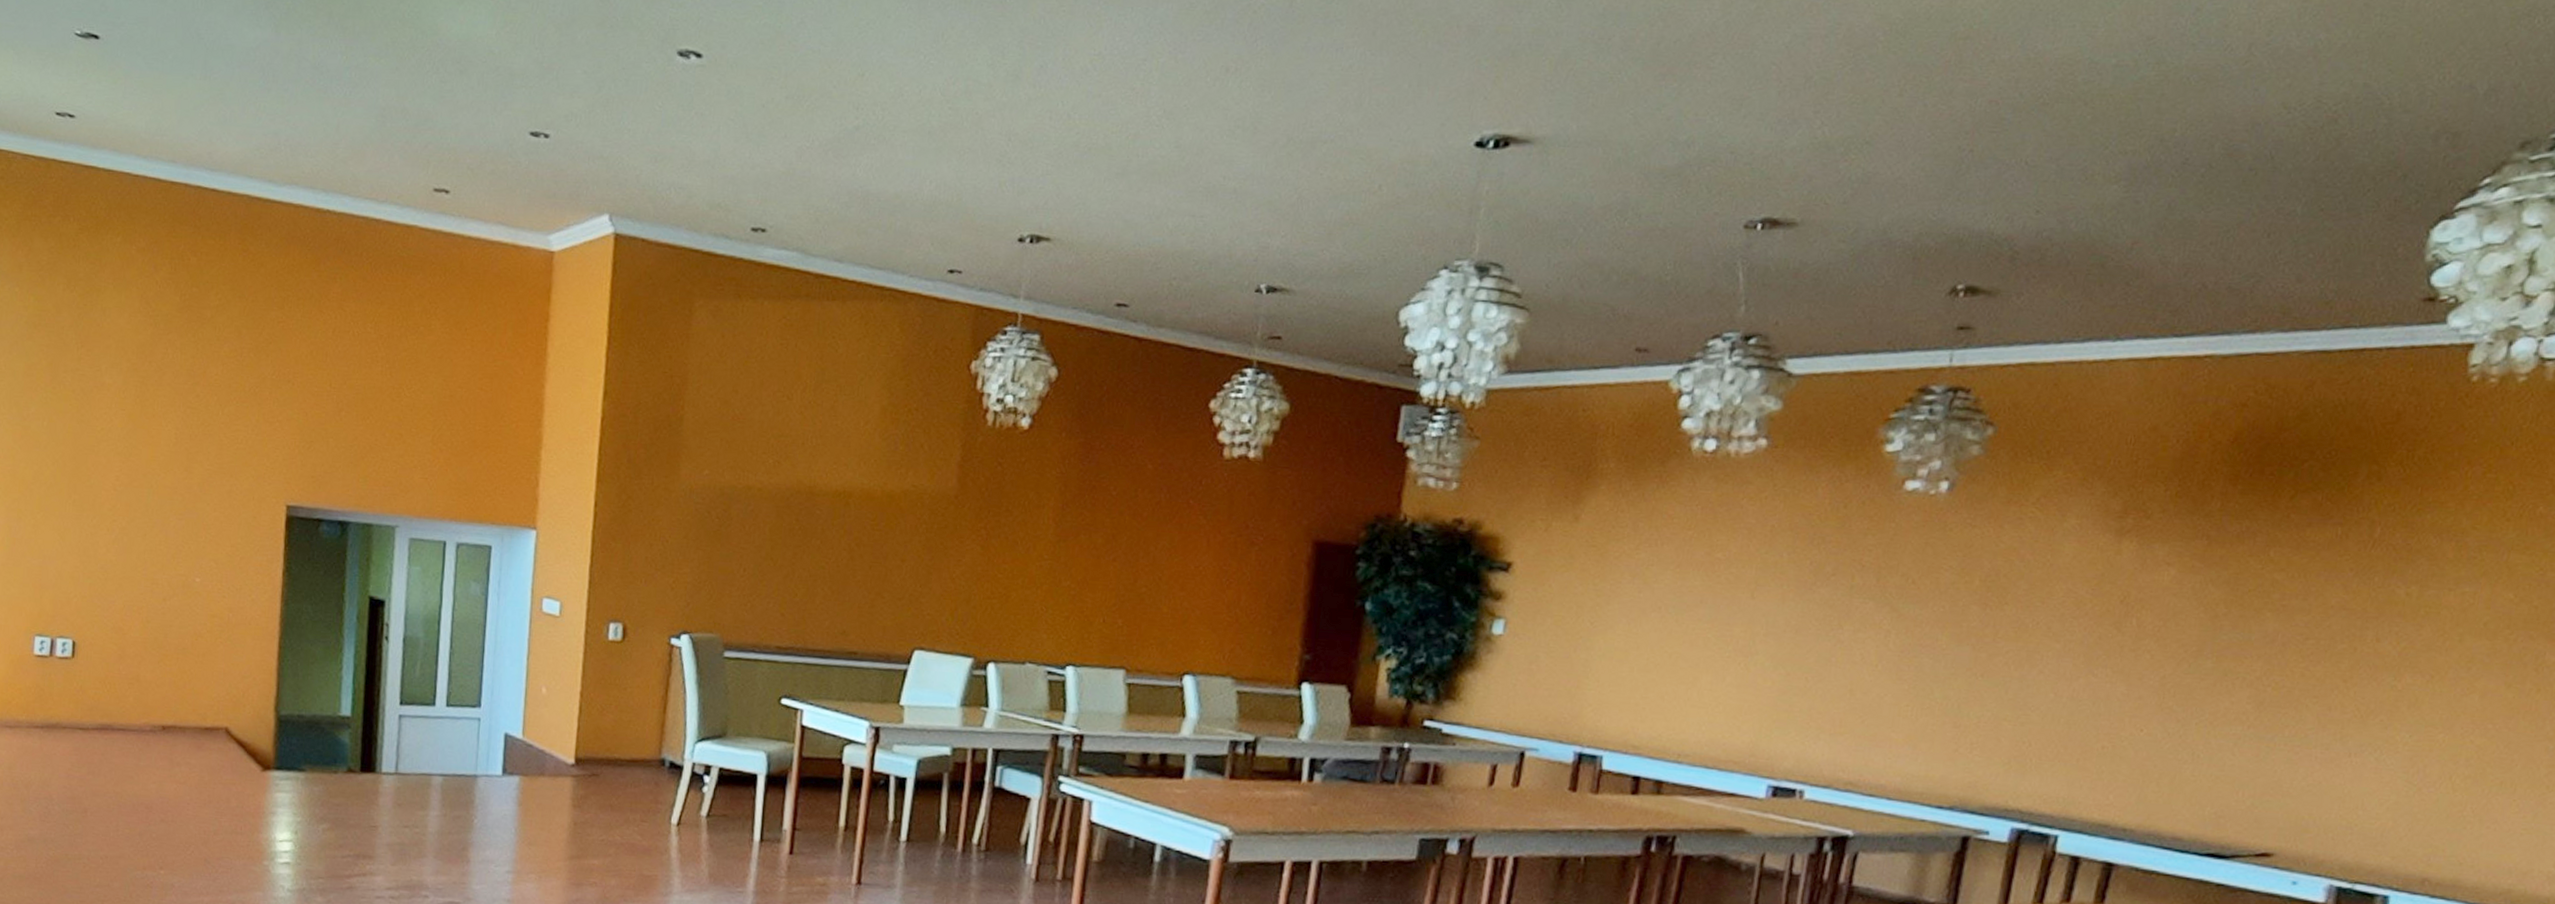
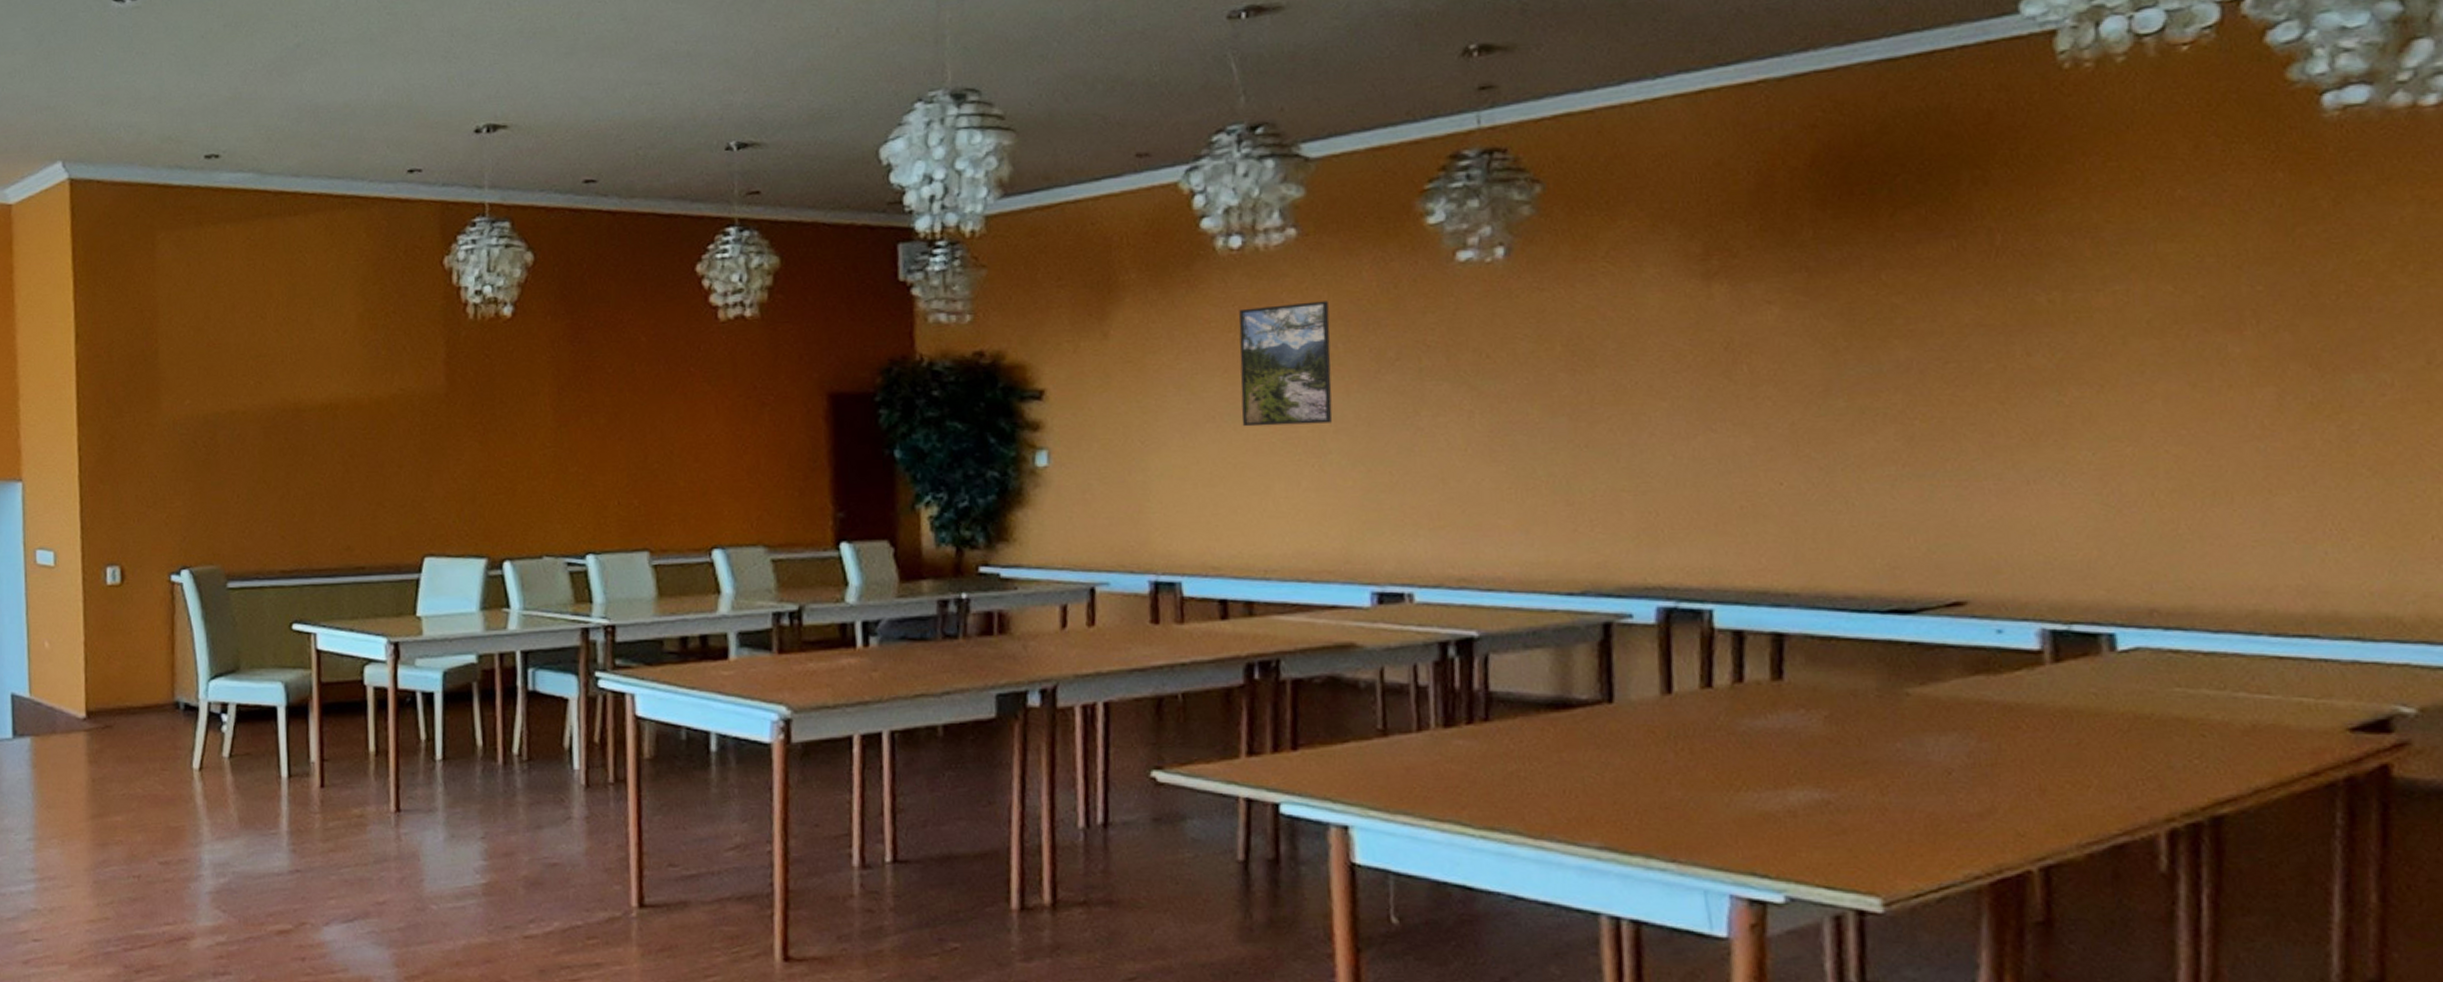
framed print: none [1684,509,1783,626] -> present [1238,301,1333,427]

